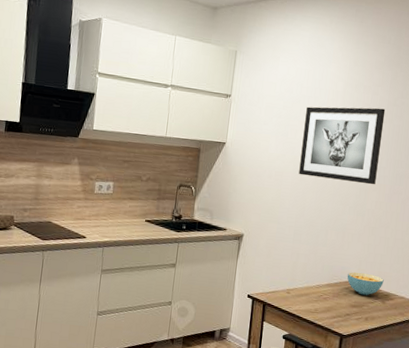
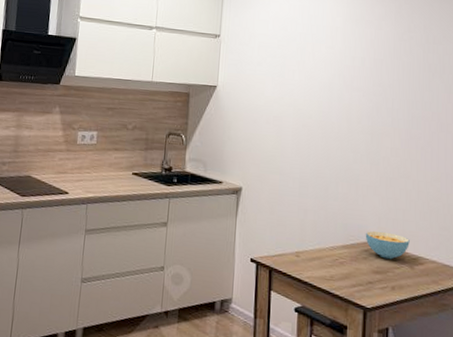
wall art: present [298,106,386,185] -> none [300,43,392,129]

